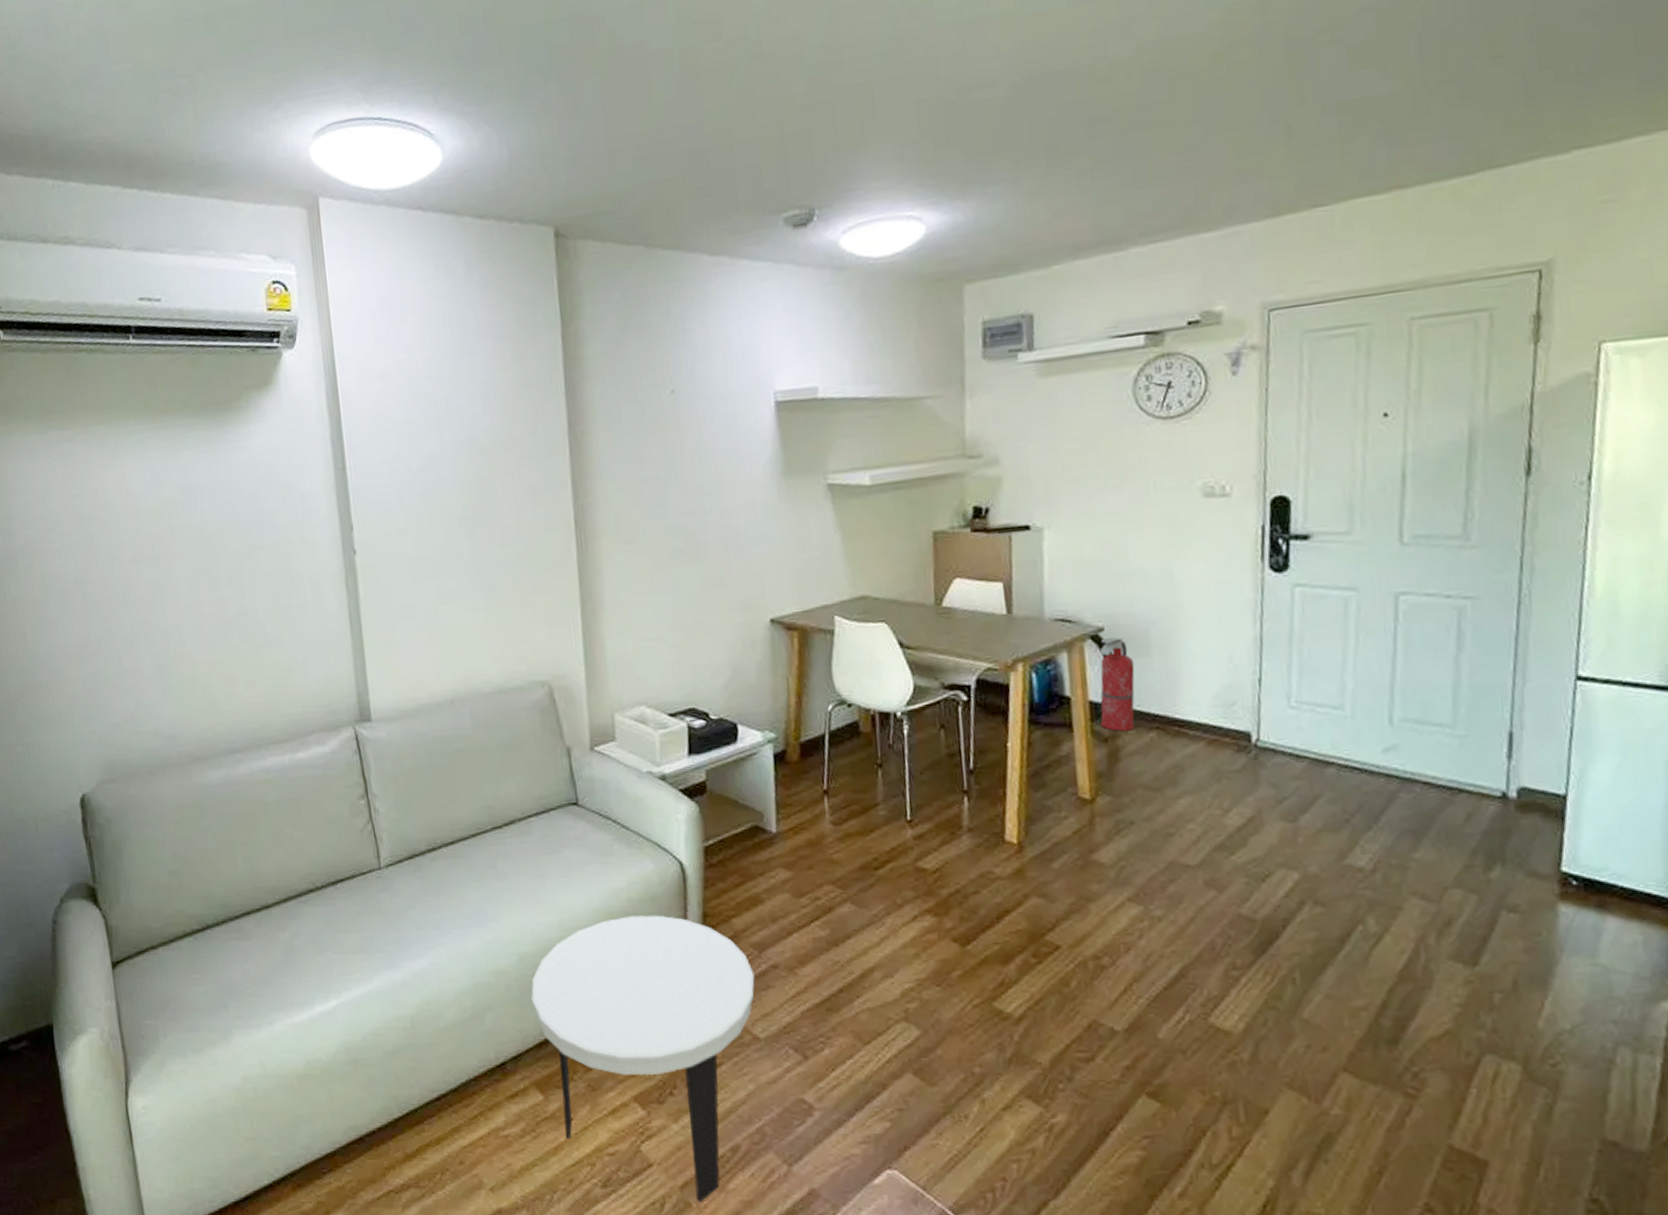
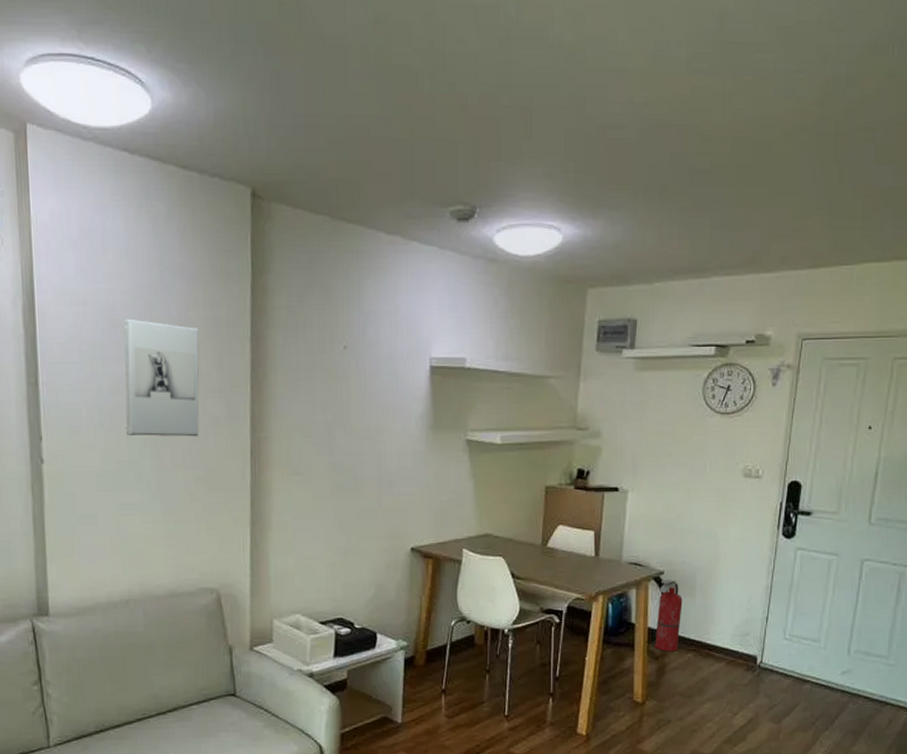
wall sculpture: none [428,388,517,517] -> present [123,318,200,437]

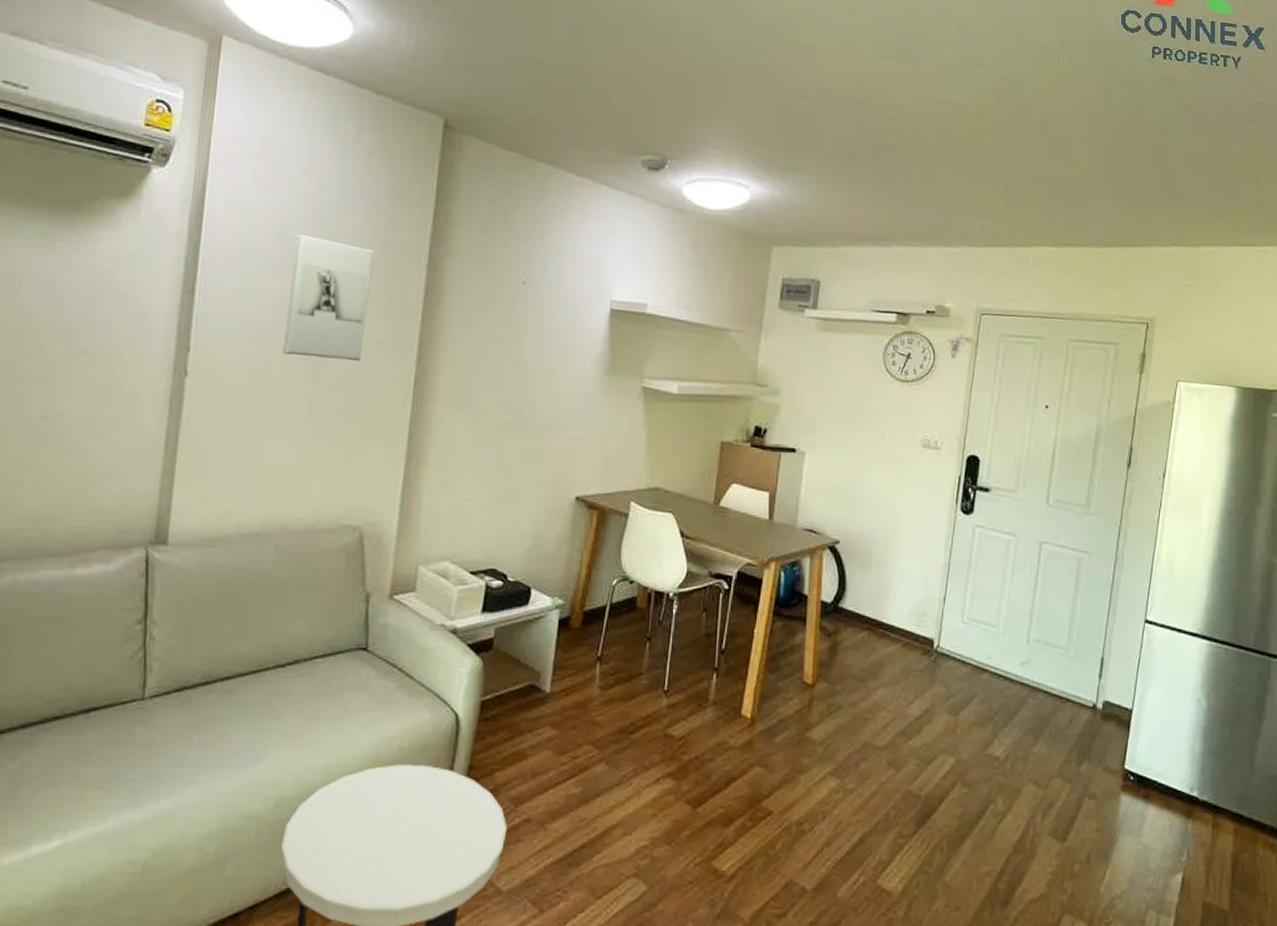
fire extinguisher: present [655,580,683,652] -> none [828,550,858,629]

